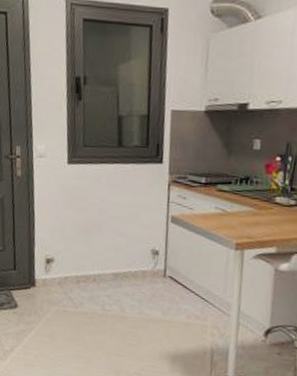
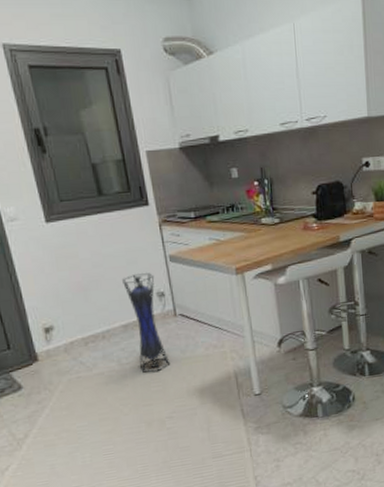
lantern: none [120,227,153,327] -> present [122,273,171,373]

